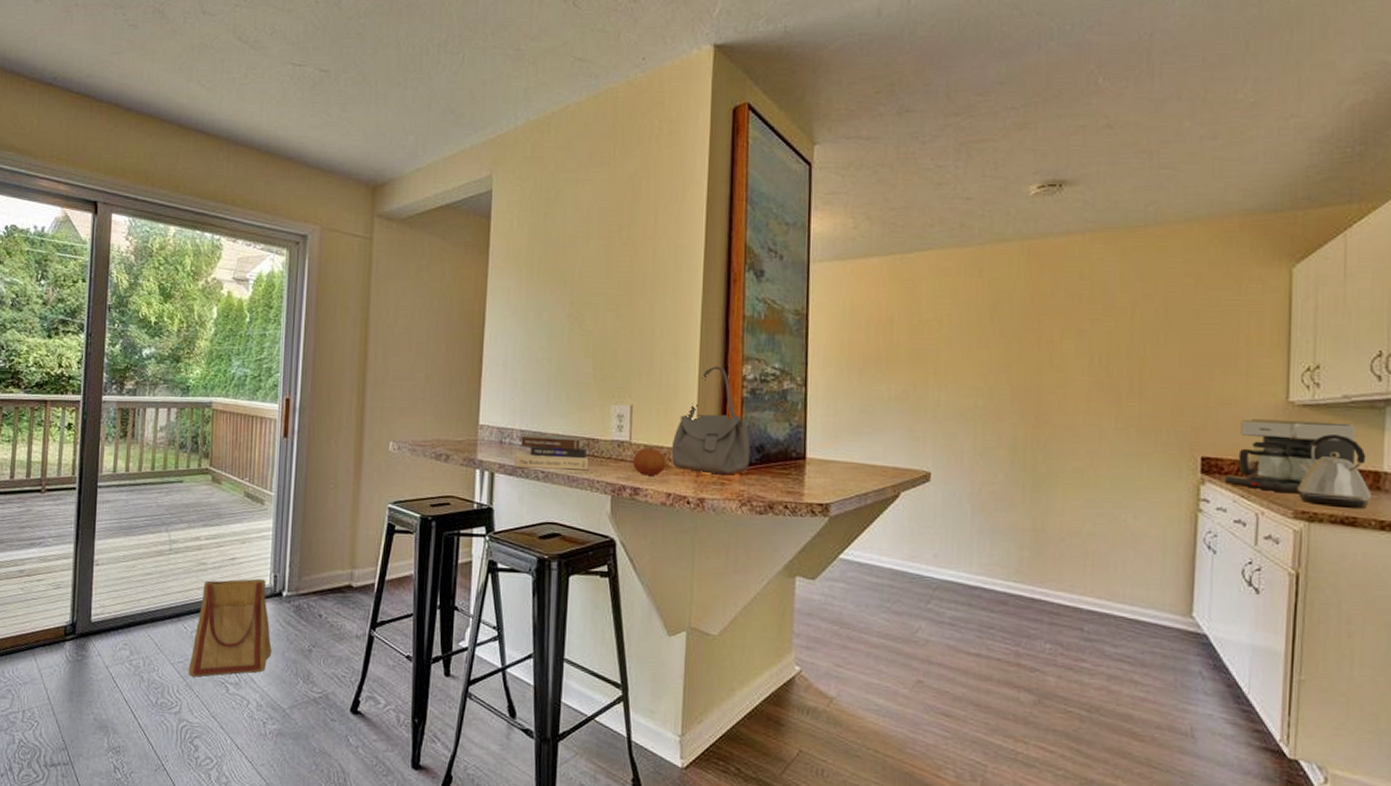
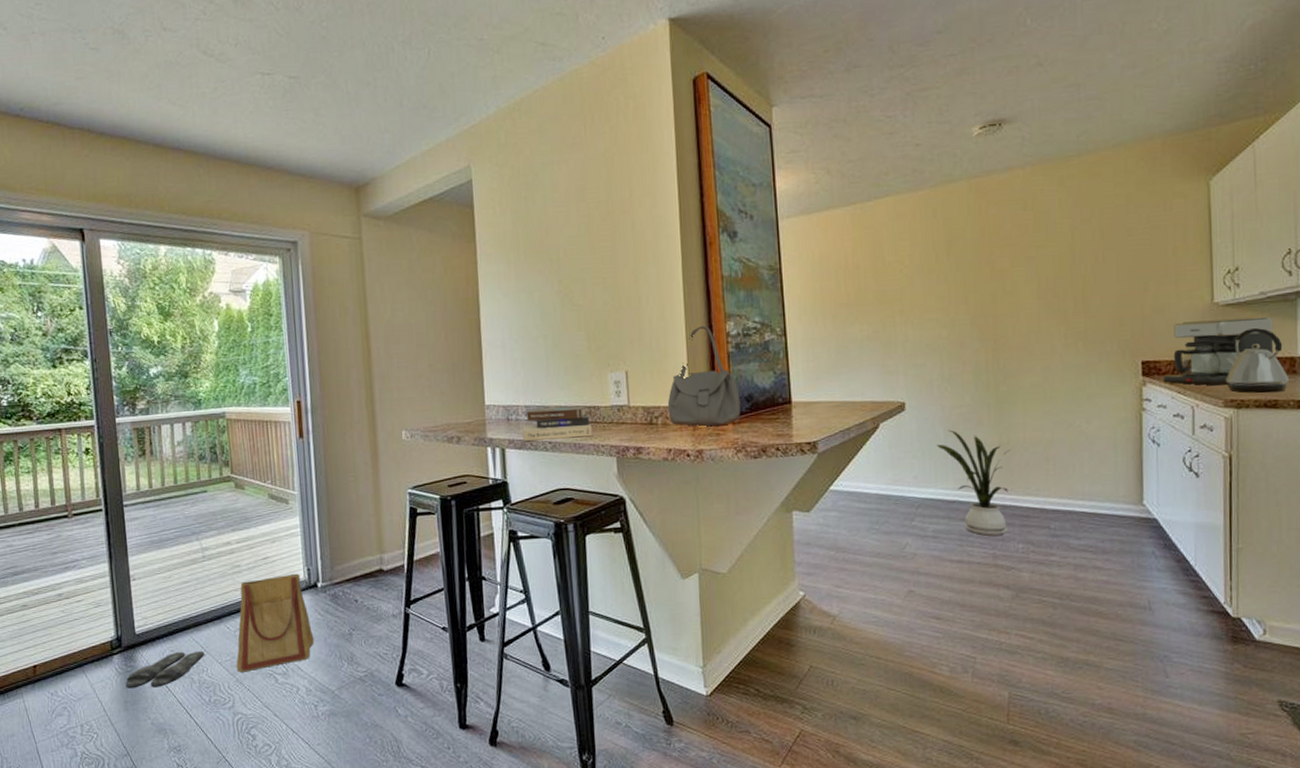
slippers: none [73,646,157,681] -> present [125,650,204,689]
fruit: present [633,448,666,476] -> none [633,409,665,435]
house plant: none [961,508,1045,631] -> present [936,429,1011,536]

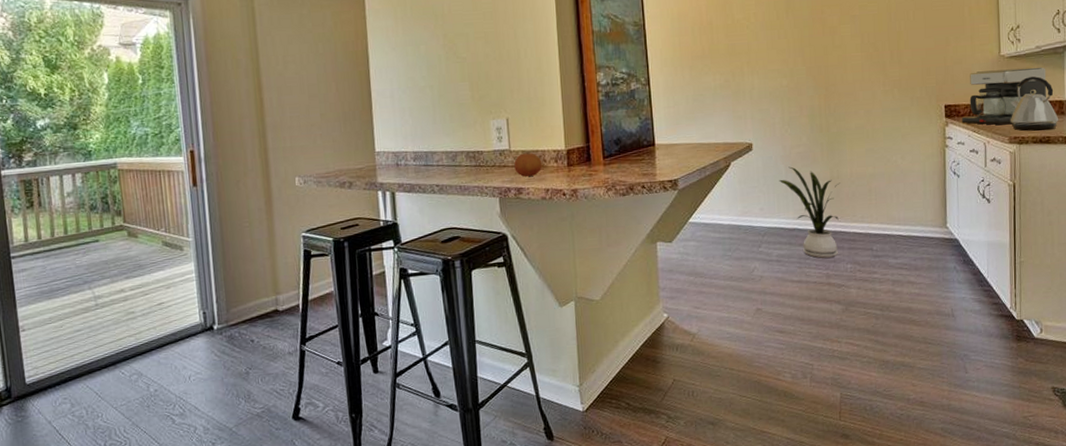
slippers: present [125,650,204,689] -> none [16,397,98,439]
shopping bag: present [236,573,314,673] -> none [131,317,211,416]
books: present [522,405,593,441] -> none [411,150,477,185]
fruit: none [633,409,665,435] -> present [514,153,543,177]
handbag: present [667,326,741,427] -> none [545,76,611,169]

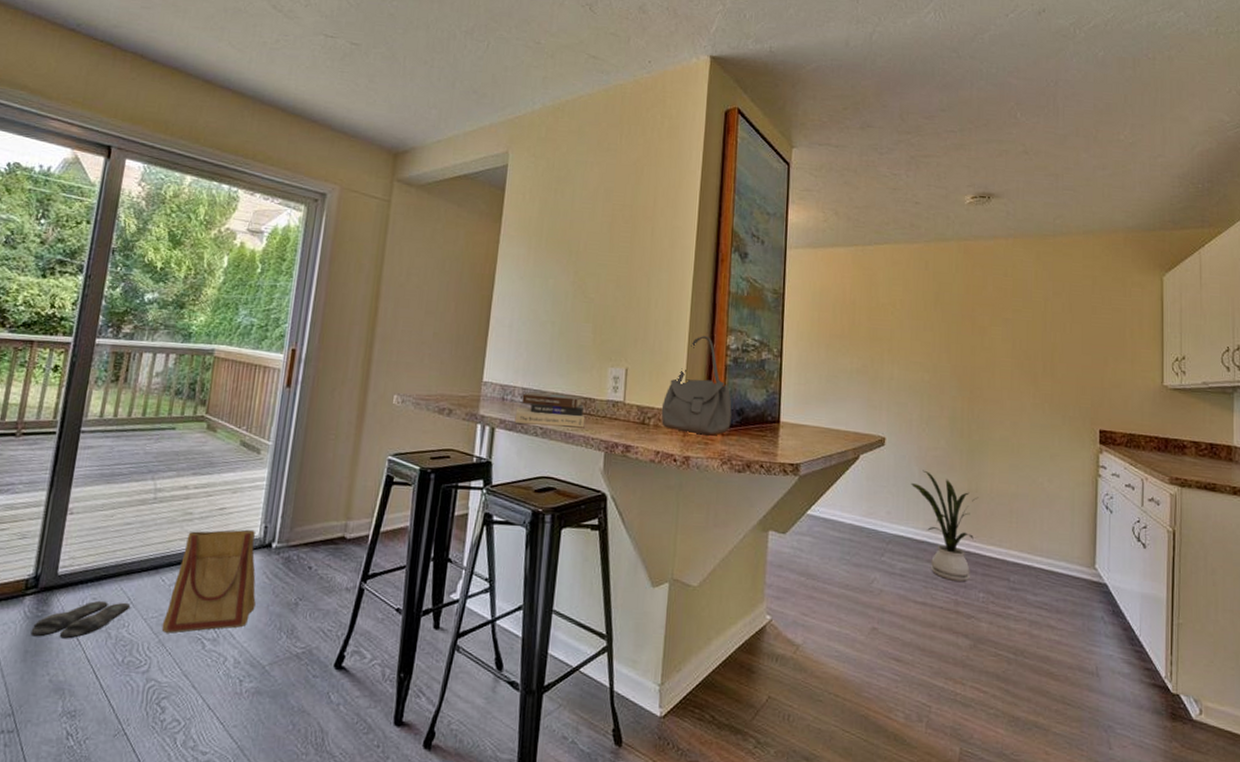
slippers: none [16,397,98,439] -> present [30,600,130,639]
shopping bag: none [131,317,211,416] -> present [161,529,256,633]
books: none [411,150,477,185] -> present [514,392,585,428]
fruit: present [514,153,543,177] -> none [626,408,657,435]
handbag: none [545,76,611,169] -> present [661,336,732,436]
coffee maker: present [961,67,1047,126] -> none [1117,399,1214,462]
kettle: present [1010,76,1059,132] -> none [1171,413,1227,477]

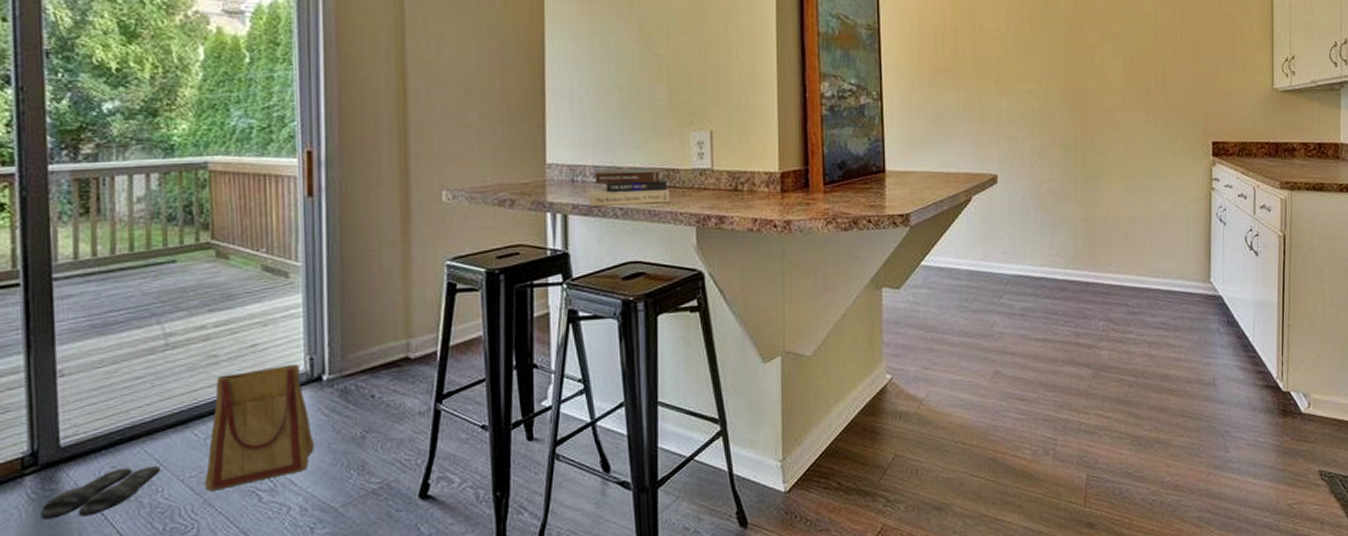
handbag: present [661,336,732,436] -> none [755,85,833,196]
house plant: present [910,470,979,582] -> none [1026,204,1095,314]

